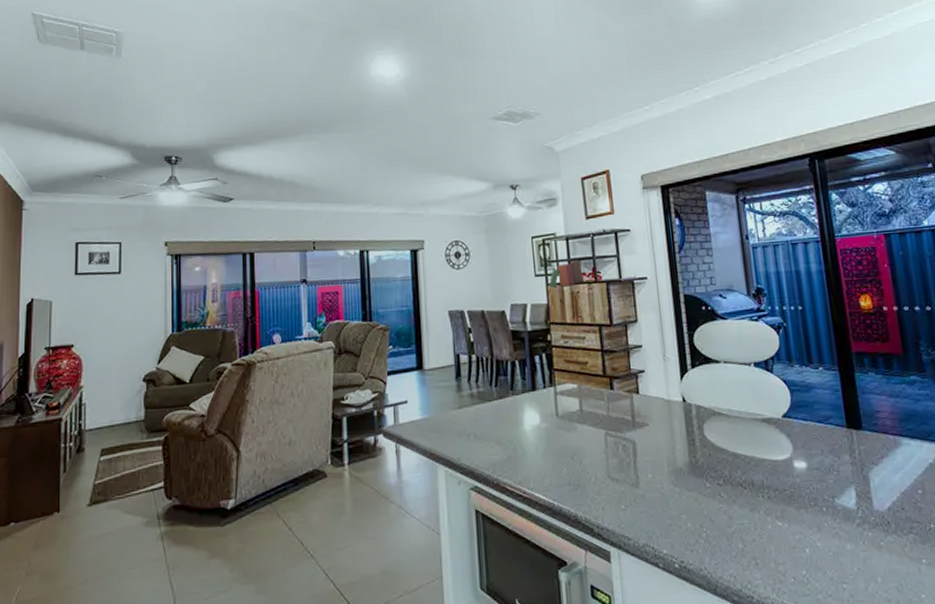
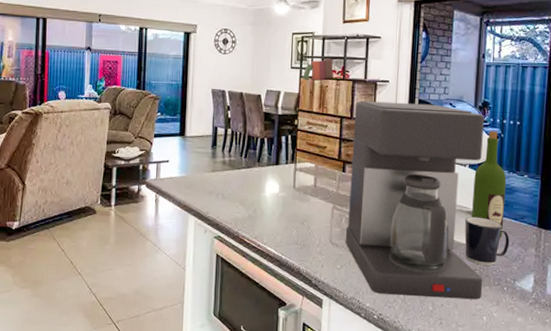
coffee maker: none [614,298,799,536] -> present [345,100,484,300]
mug: none [760,424,819,484] -> present [464,216,510,266]
wine bottle: none [762,320,809,447] -> present [472,131,507,238]

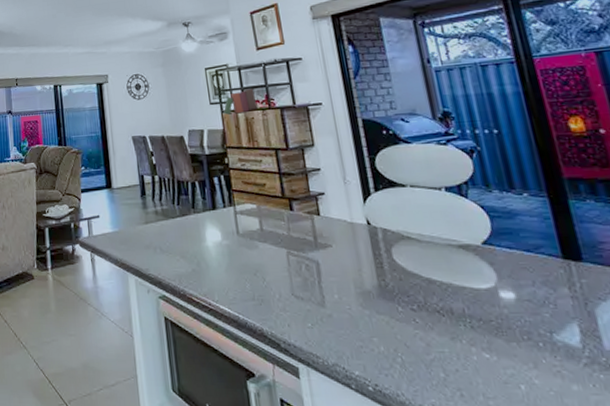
coffee maker: present [345,100,484,300] -> none [289,122,510,362]
mug: present [464,216,510,266] -> none [457,251,530,314]
wine bottle: present [472,131,507,238] -> none [455,144,516,276]

